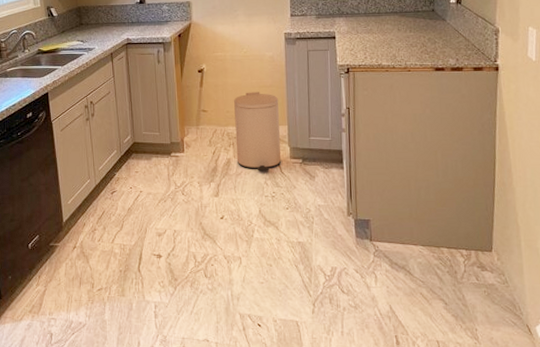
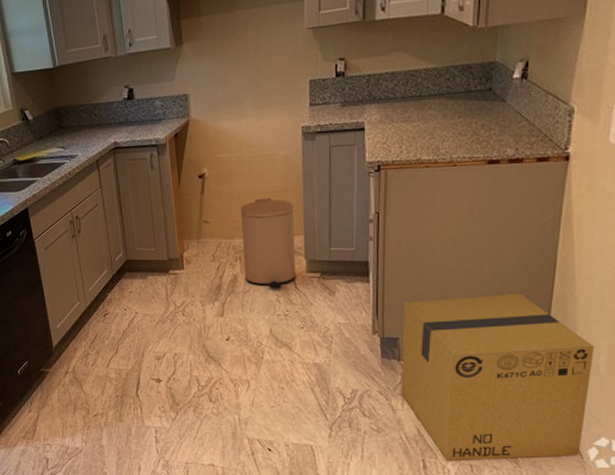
cardboard box: none [373,182,533,338] -> present [401,293,594,462]

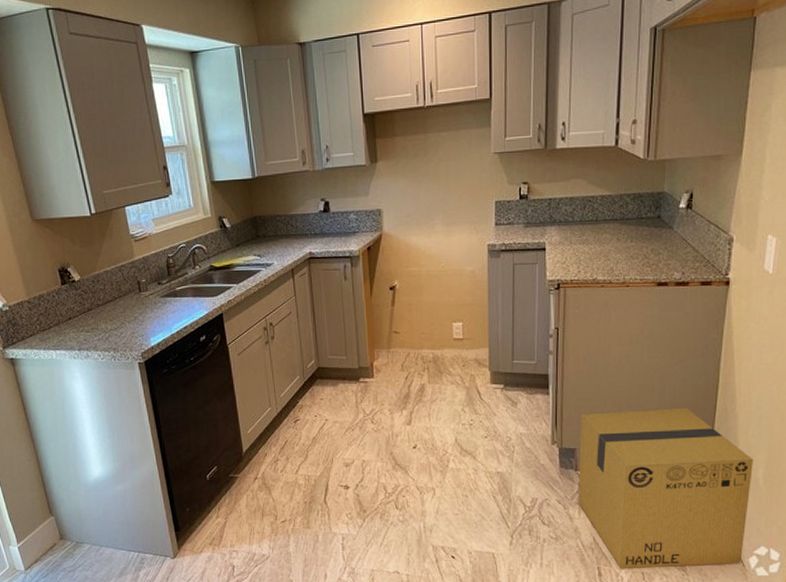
pedal bin: present [240,197,295,288] -> none [428,311,480,398]

